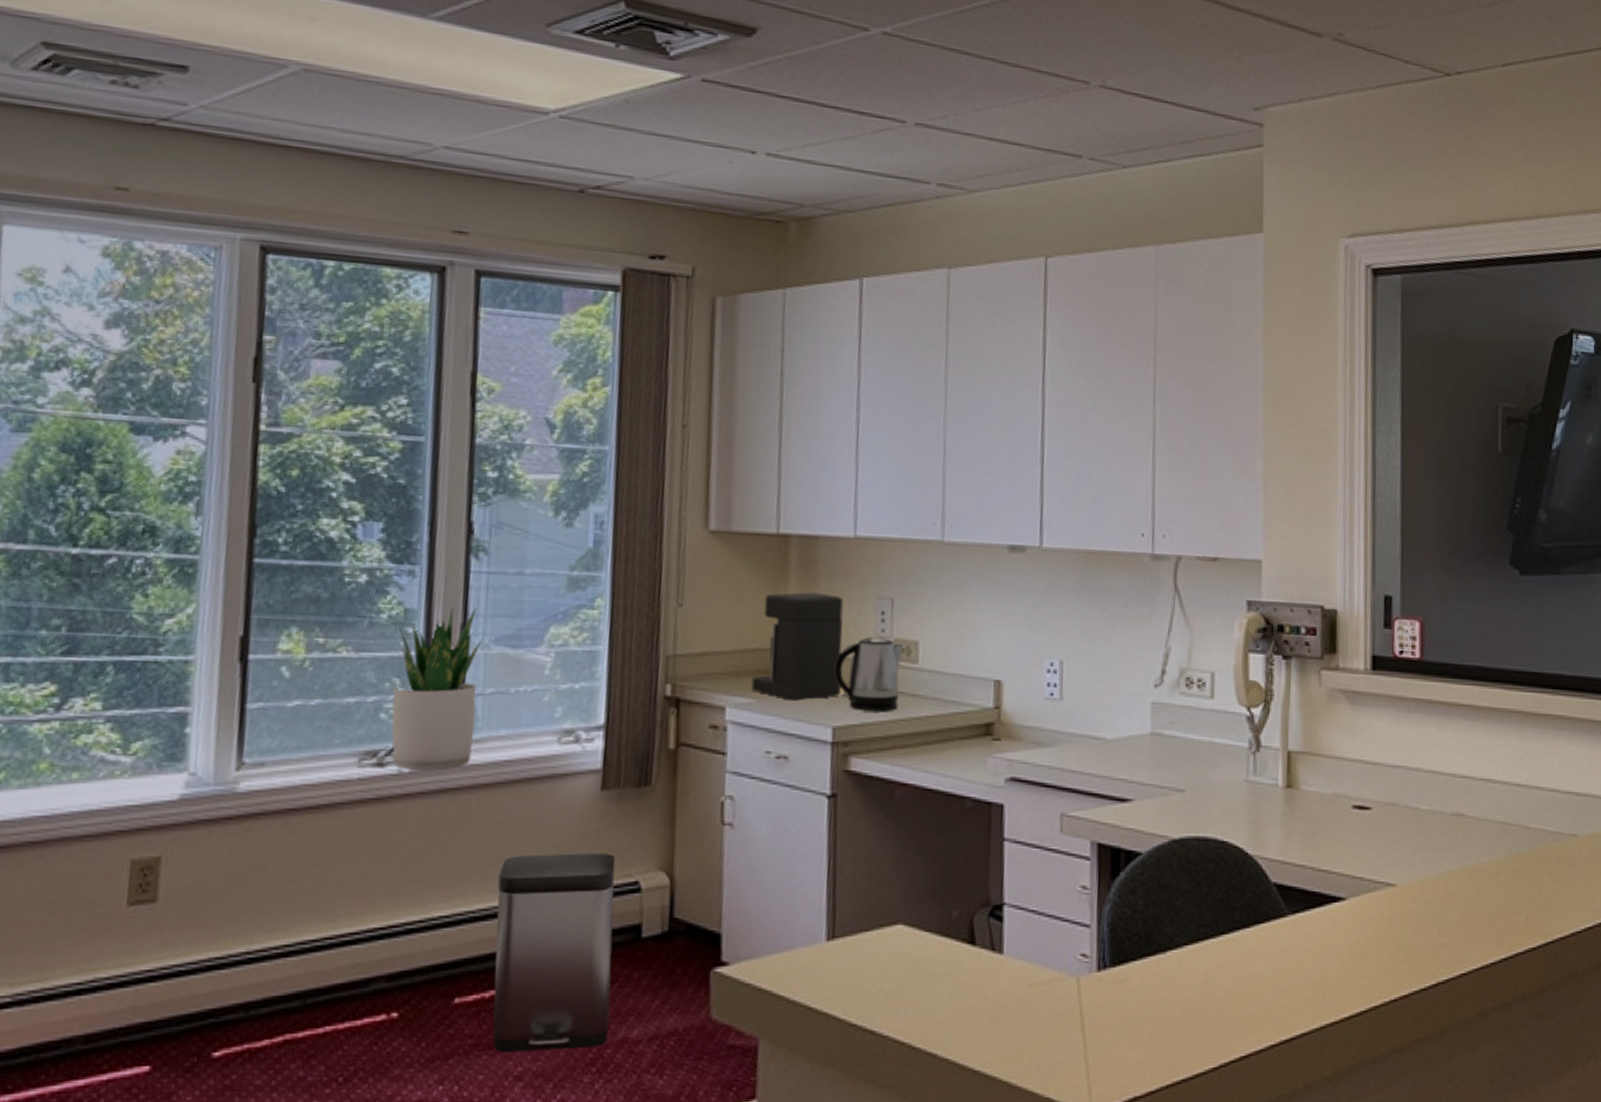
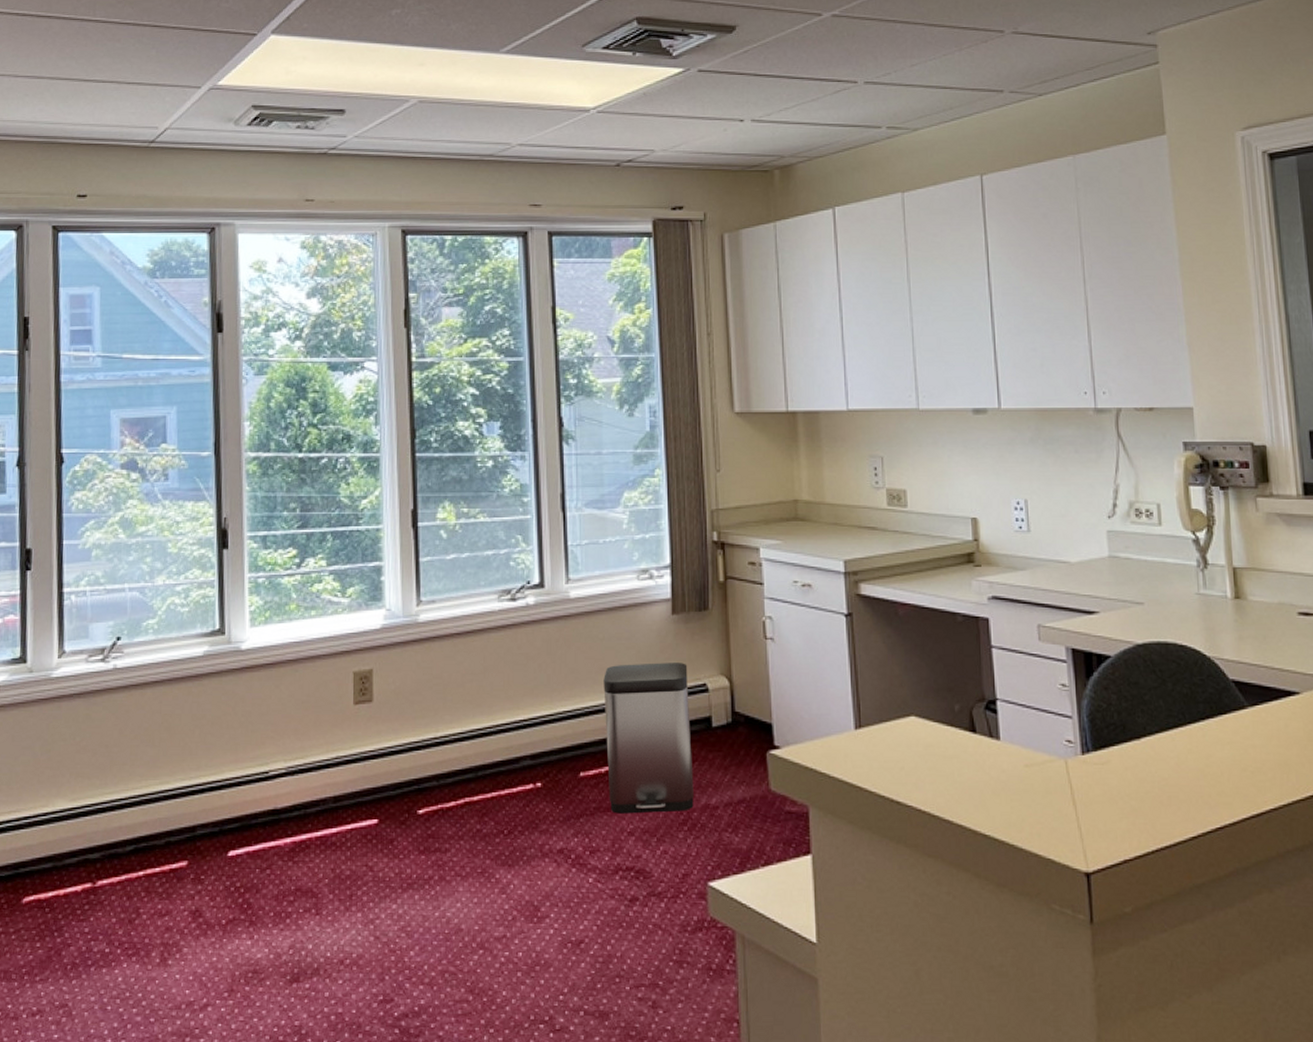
planter: present [391,606,482,771] -> none [517,481,577,604]
coffee maker: present [751,592,844,701] -> none [778,455,848,541]
kettle: present [834,637,903,713] -> none [841,488,895,547]

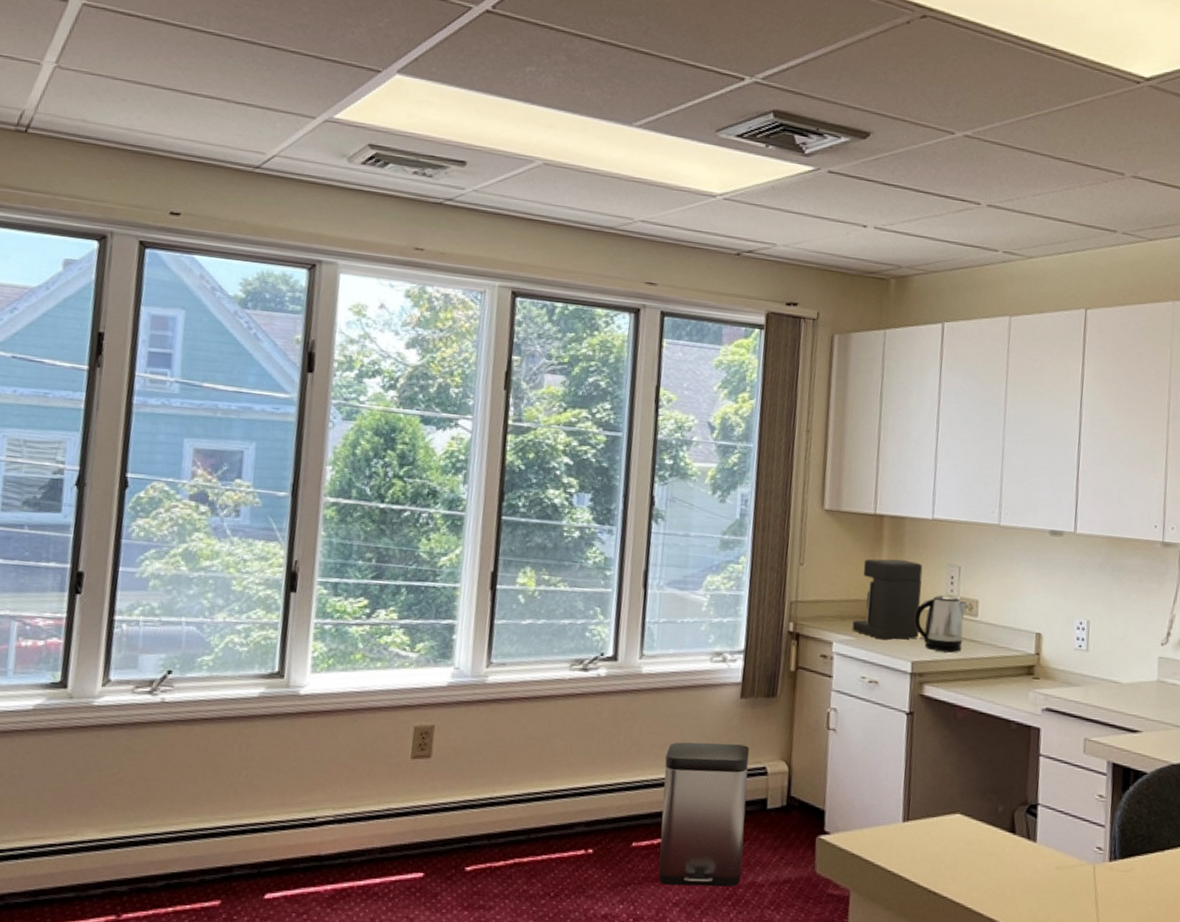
coffee maker: none [778,455,848,541] -> present [852,559,923,640]
kettle: none [841,488,895,547] -> present [914,595,967,653]

